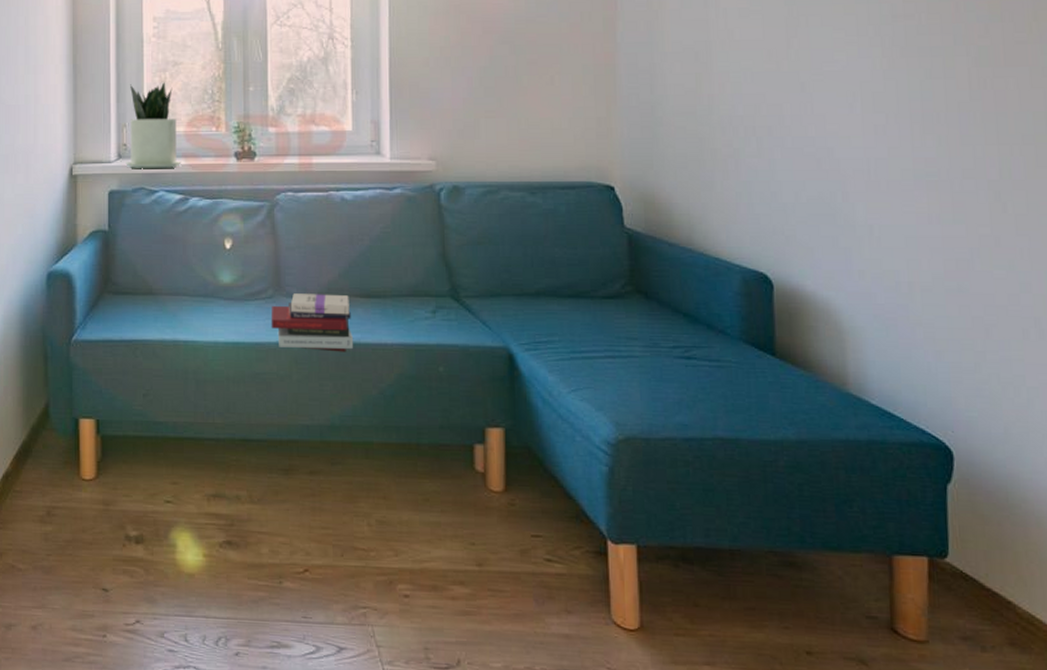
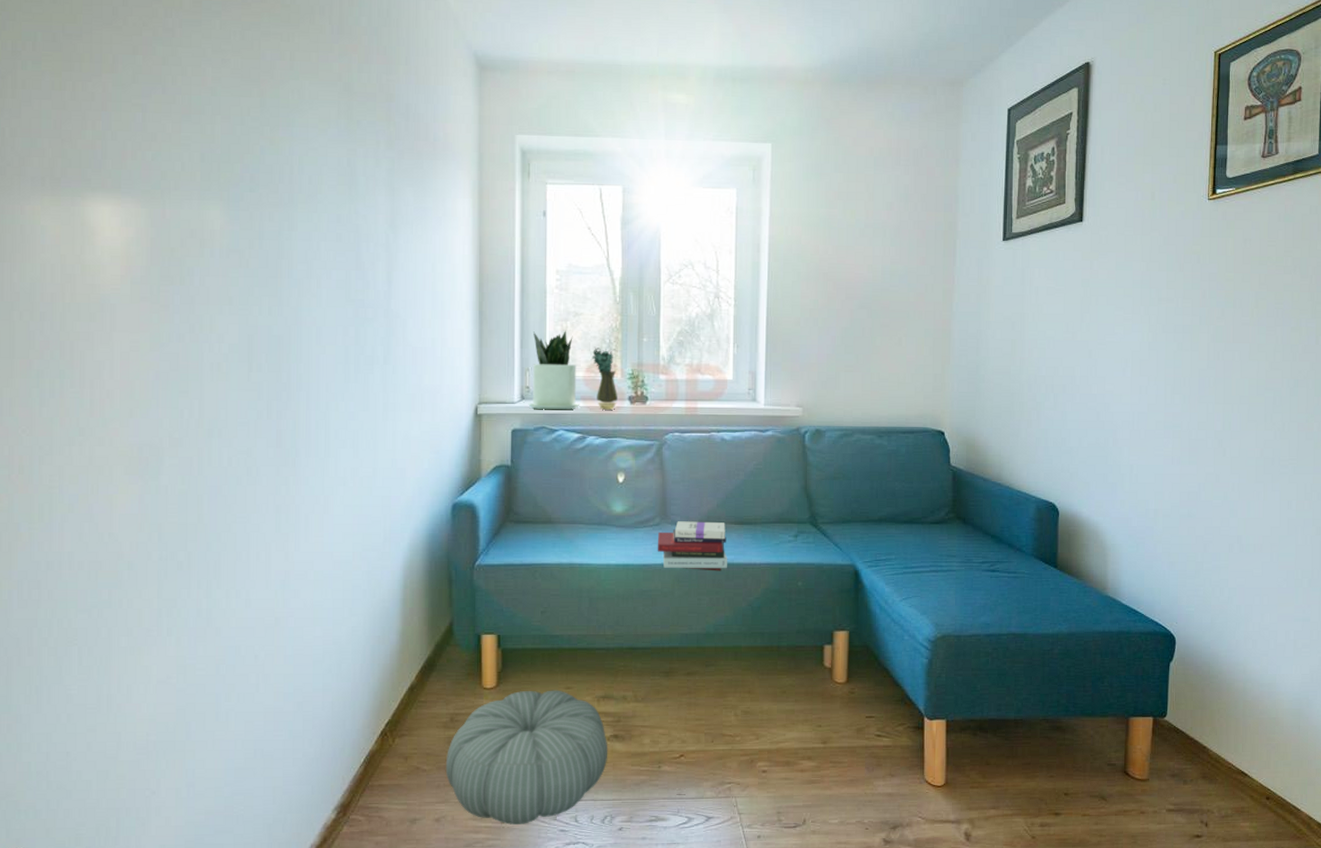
pouf: none [42,484,221,640] -> present [445,690,608,825]
vase: none [193,98,222,168] -> present [591,346,618,410]

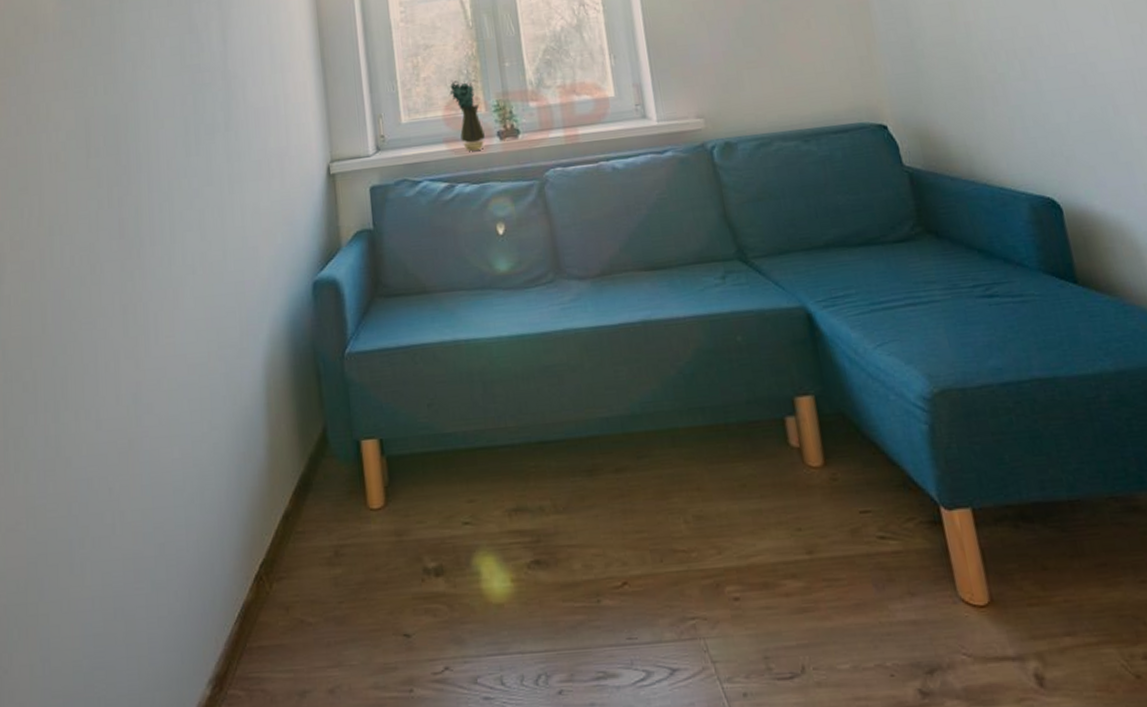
pouf: present [445,690,608,825] -> none [334,504,531,693]
planter: present [528,331,580,410] -> none [382,67,444,160]
books: present [657,521,728,571] -> none [554,270,646,335]

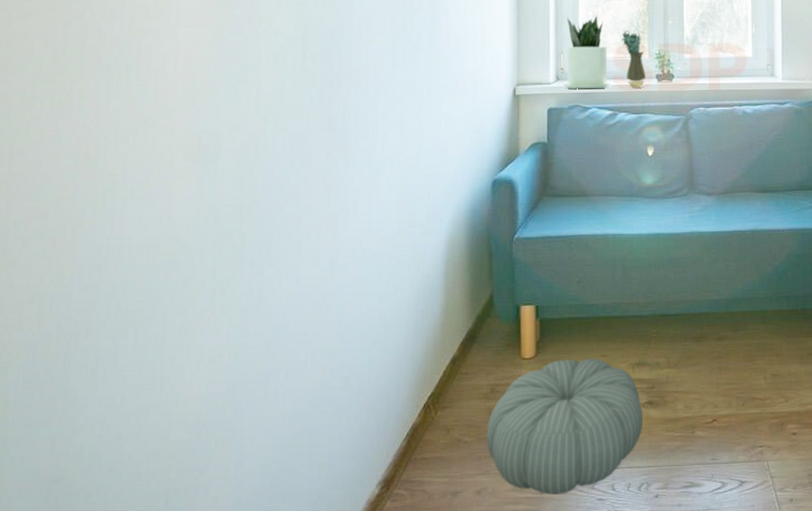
pouf: none [334,504,531,693] -> present [486,358,643,495]
planter: none [382,67,444,160] -> present [563,16,611,90]

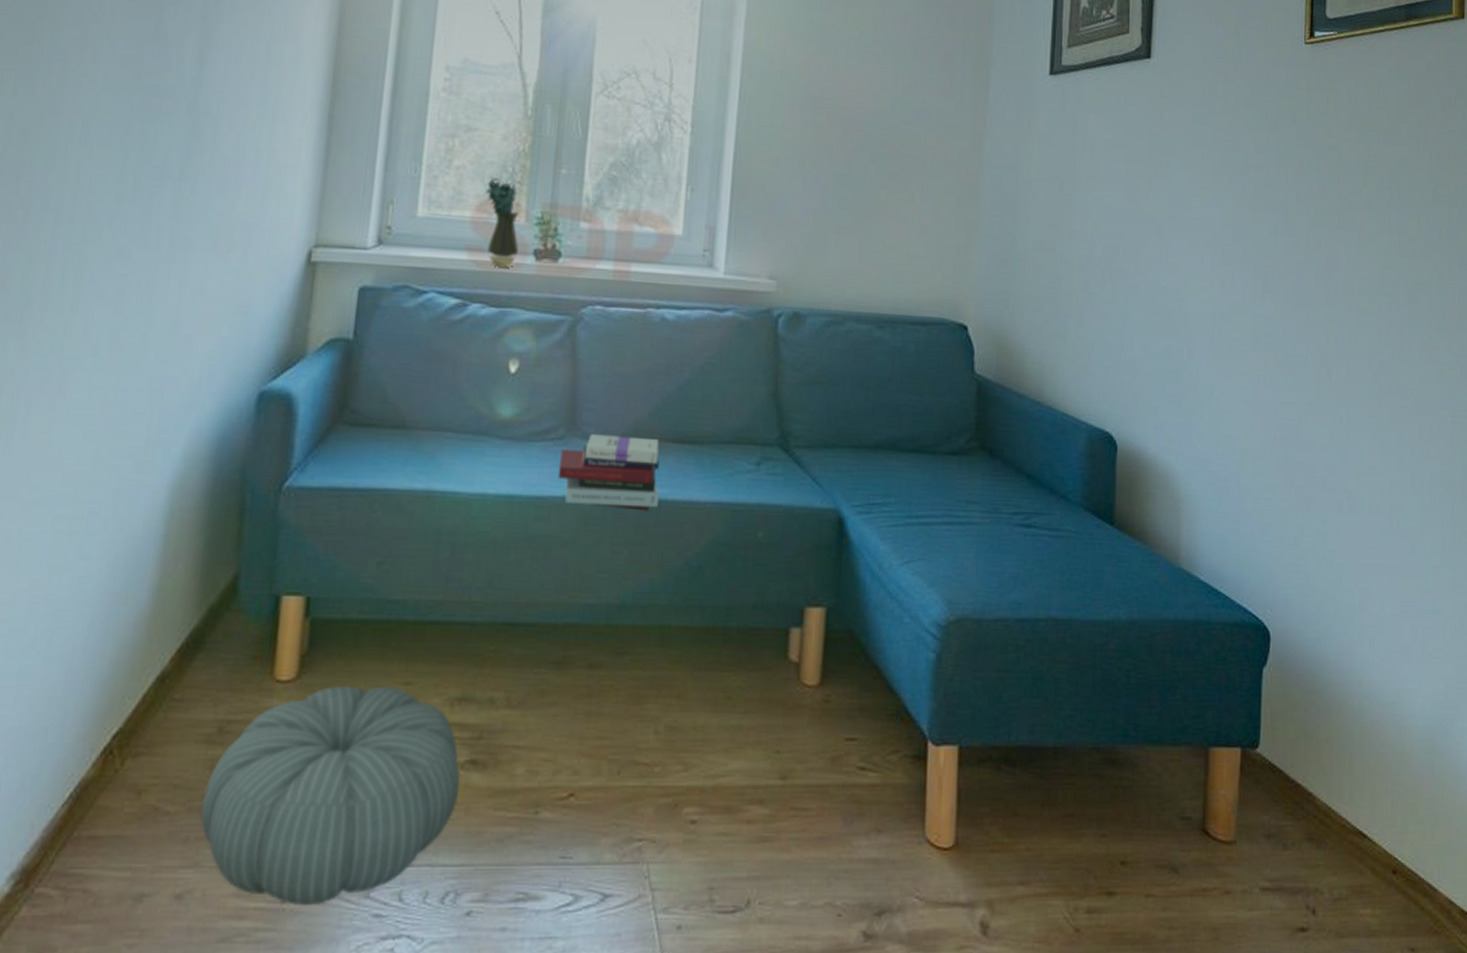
planter: present [563,16,611,90] -> none [387,149,464,264]
books: none [685,190,753,238] -> present [557,434,660,511]

